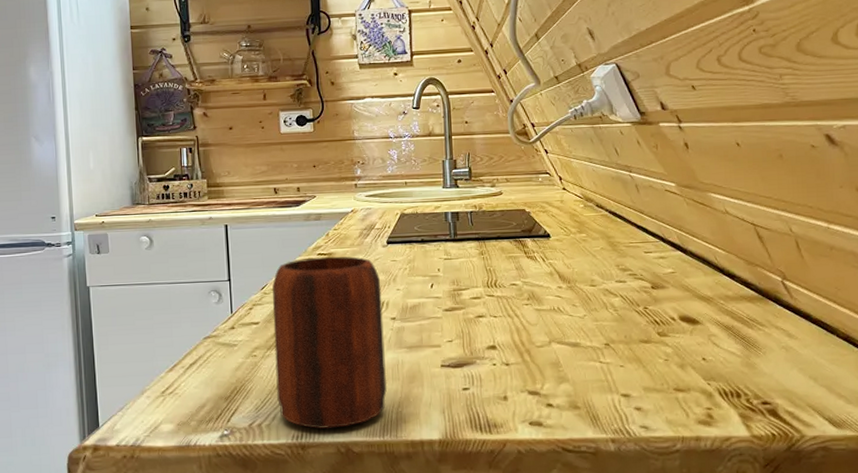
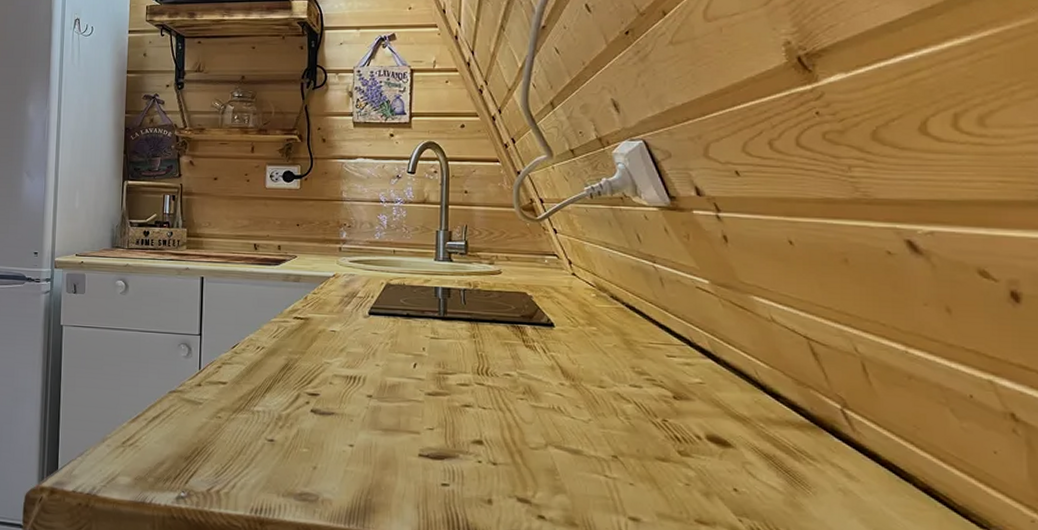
mug: present [272,256,387,429] -> none [239,320,359,507]

